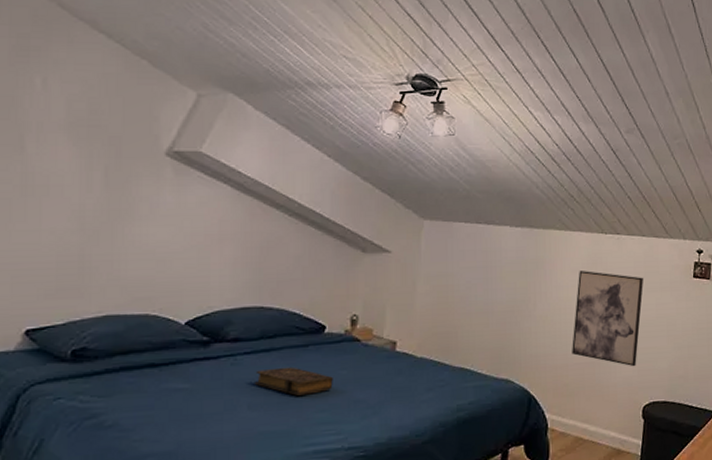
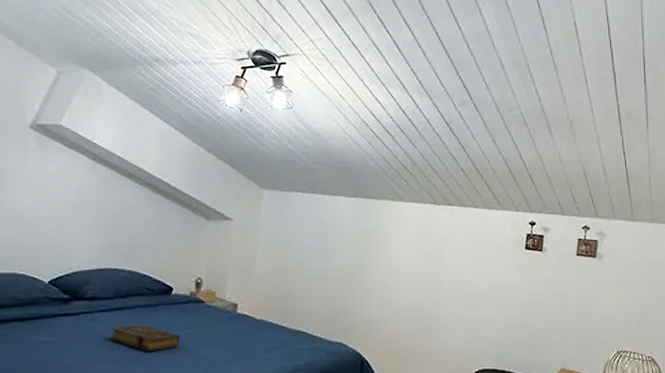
wall art: present [572,271,644,367] -> none [403,240,476,335]

